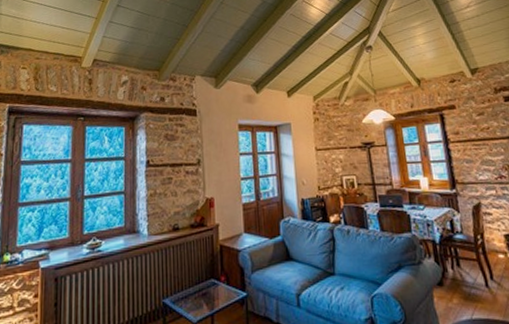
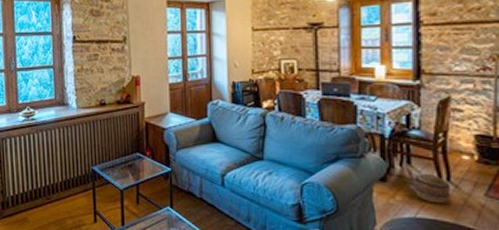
basket: none [465,274,496,303] -> present [414,173,451,204]

